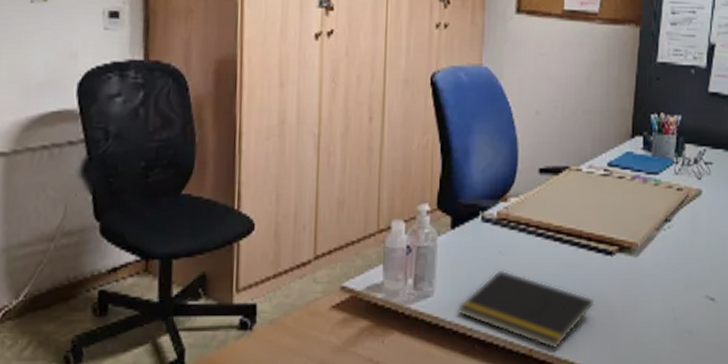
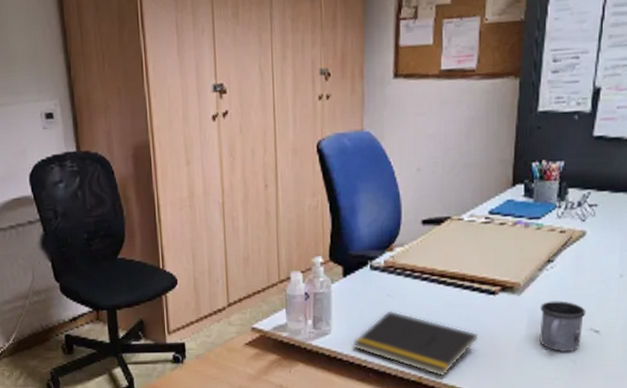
mug: none [656,264,702,321] -> present [539,301,586,351]

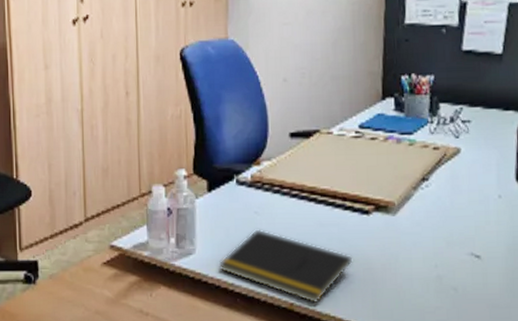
mug: present [539,301,586,351] -> none [416,222,466,278]

